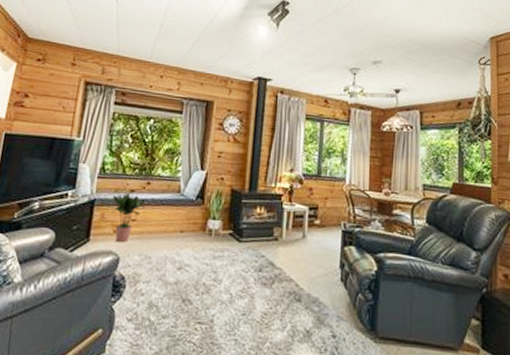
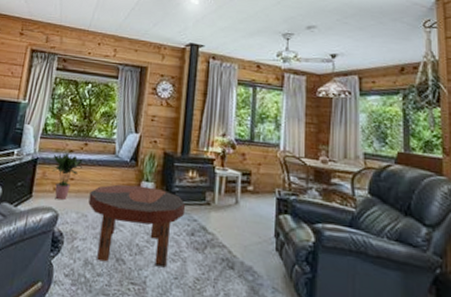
coffee table: none [152,223,254,305] -> present [88,184,186,268]

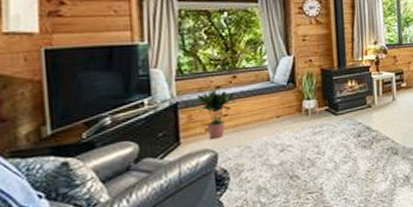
coffee table: present [88,184,186,268] -> none [249,104,350,184]

